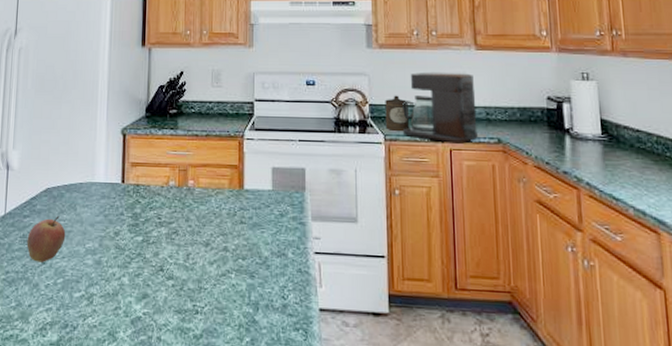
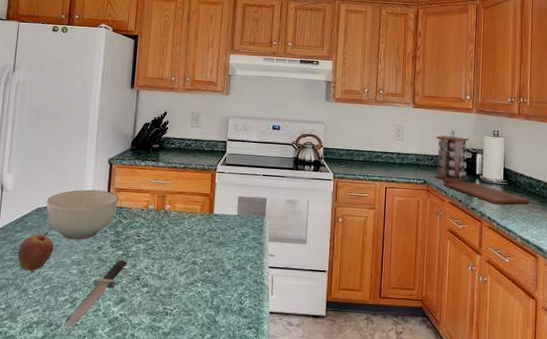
bowl: none [55,165,135,225] -> present [46,189,119,240]
knife: none [81,245,149,331] -> present [64,258,128,329]
canister: present [385,95,409,131] -> none [335,141,355,171]
coffee maker: present [402,71,478,144] -> none [349,123,410,183]
spice rack: none [508,74,556,139] -> present [434,130,469,182]
cutting board: none [522,134,642,167] -> present [443,178,531,205]

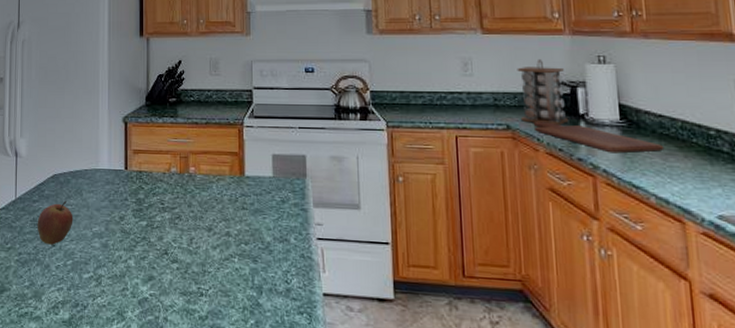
bowl: present [46,189,119,240] -> none [62,152,137,209]
knife: present [64,258,128,329] -> none [91,229,153,310]

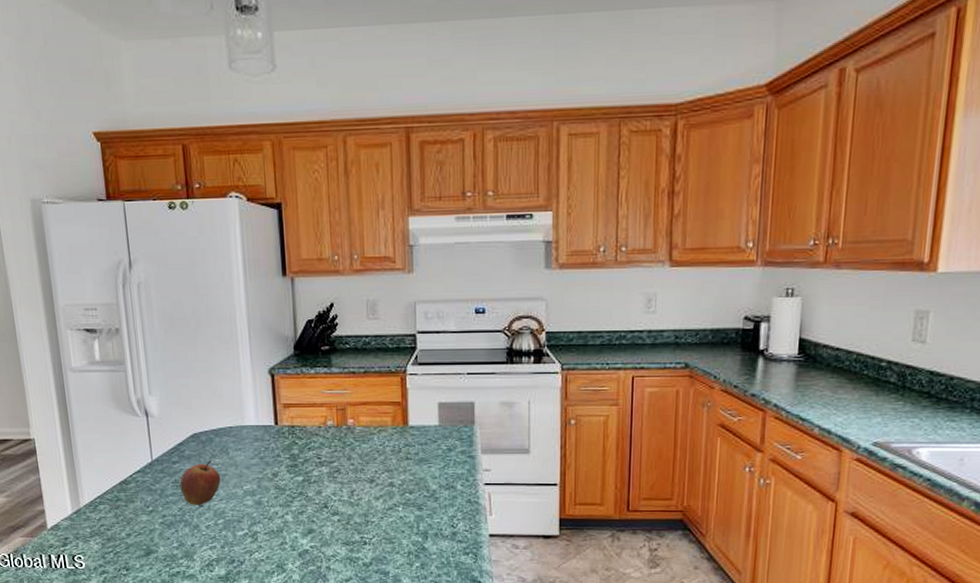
spice rack: present [517,58,569,125] -> none [699,292,750,362]
cutting board: present [533,120,665,153] -> none [712,357,836,388]

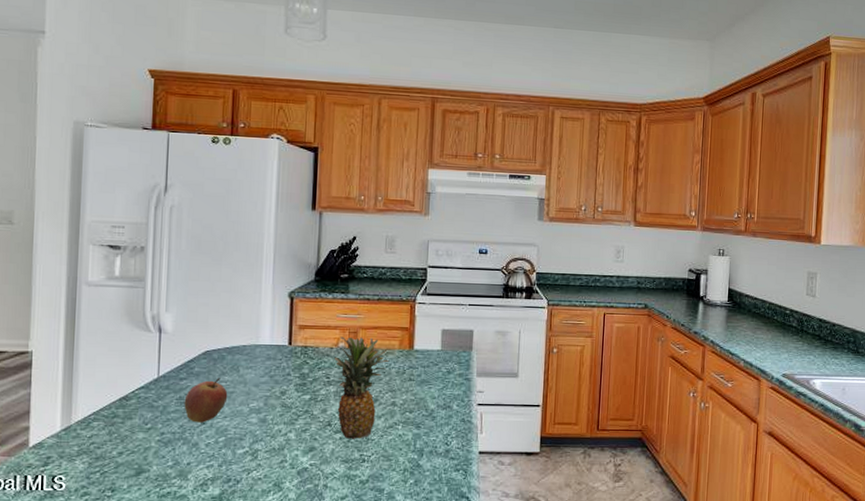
fruit: none [324,414,383,521] -> present [334,336,390,439]

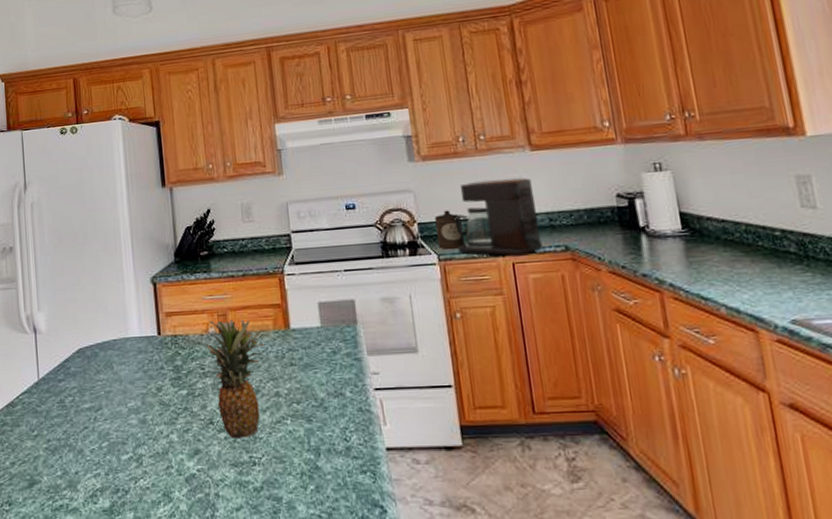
fruit: present [184,378,228,423] -> none [65,377,106,427]
canister: none [549,265,571,297] -> present [434,210,464,249]
coffee maker: none [565,244,631,309] -> present [454,177,542,257]

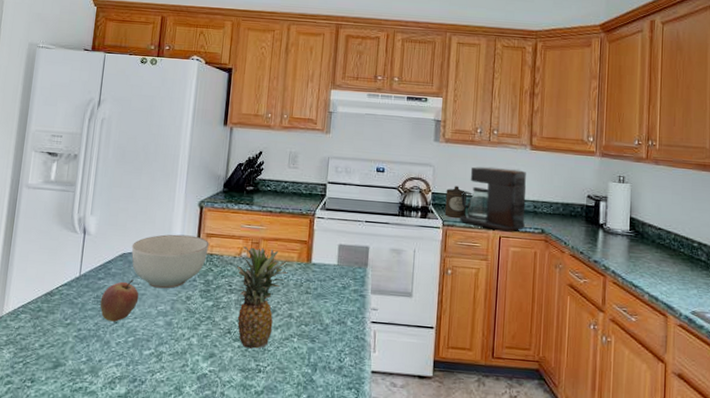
fruit: none [65,377,106,427] -> present [100,280,139,322]
bowl: none [87,317,171,383] -> present [131,234,209,289]

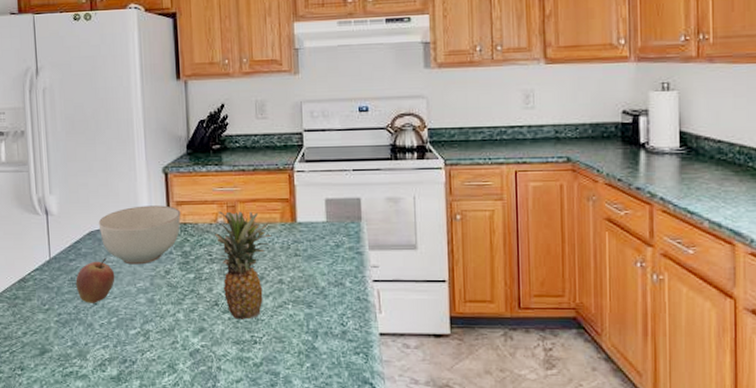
canister: present [444,186,467,218] -> none [445,117,471,155]
coffee maker: present [460,166,527,232] -> none [464,89,545,165]

